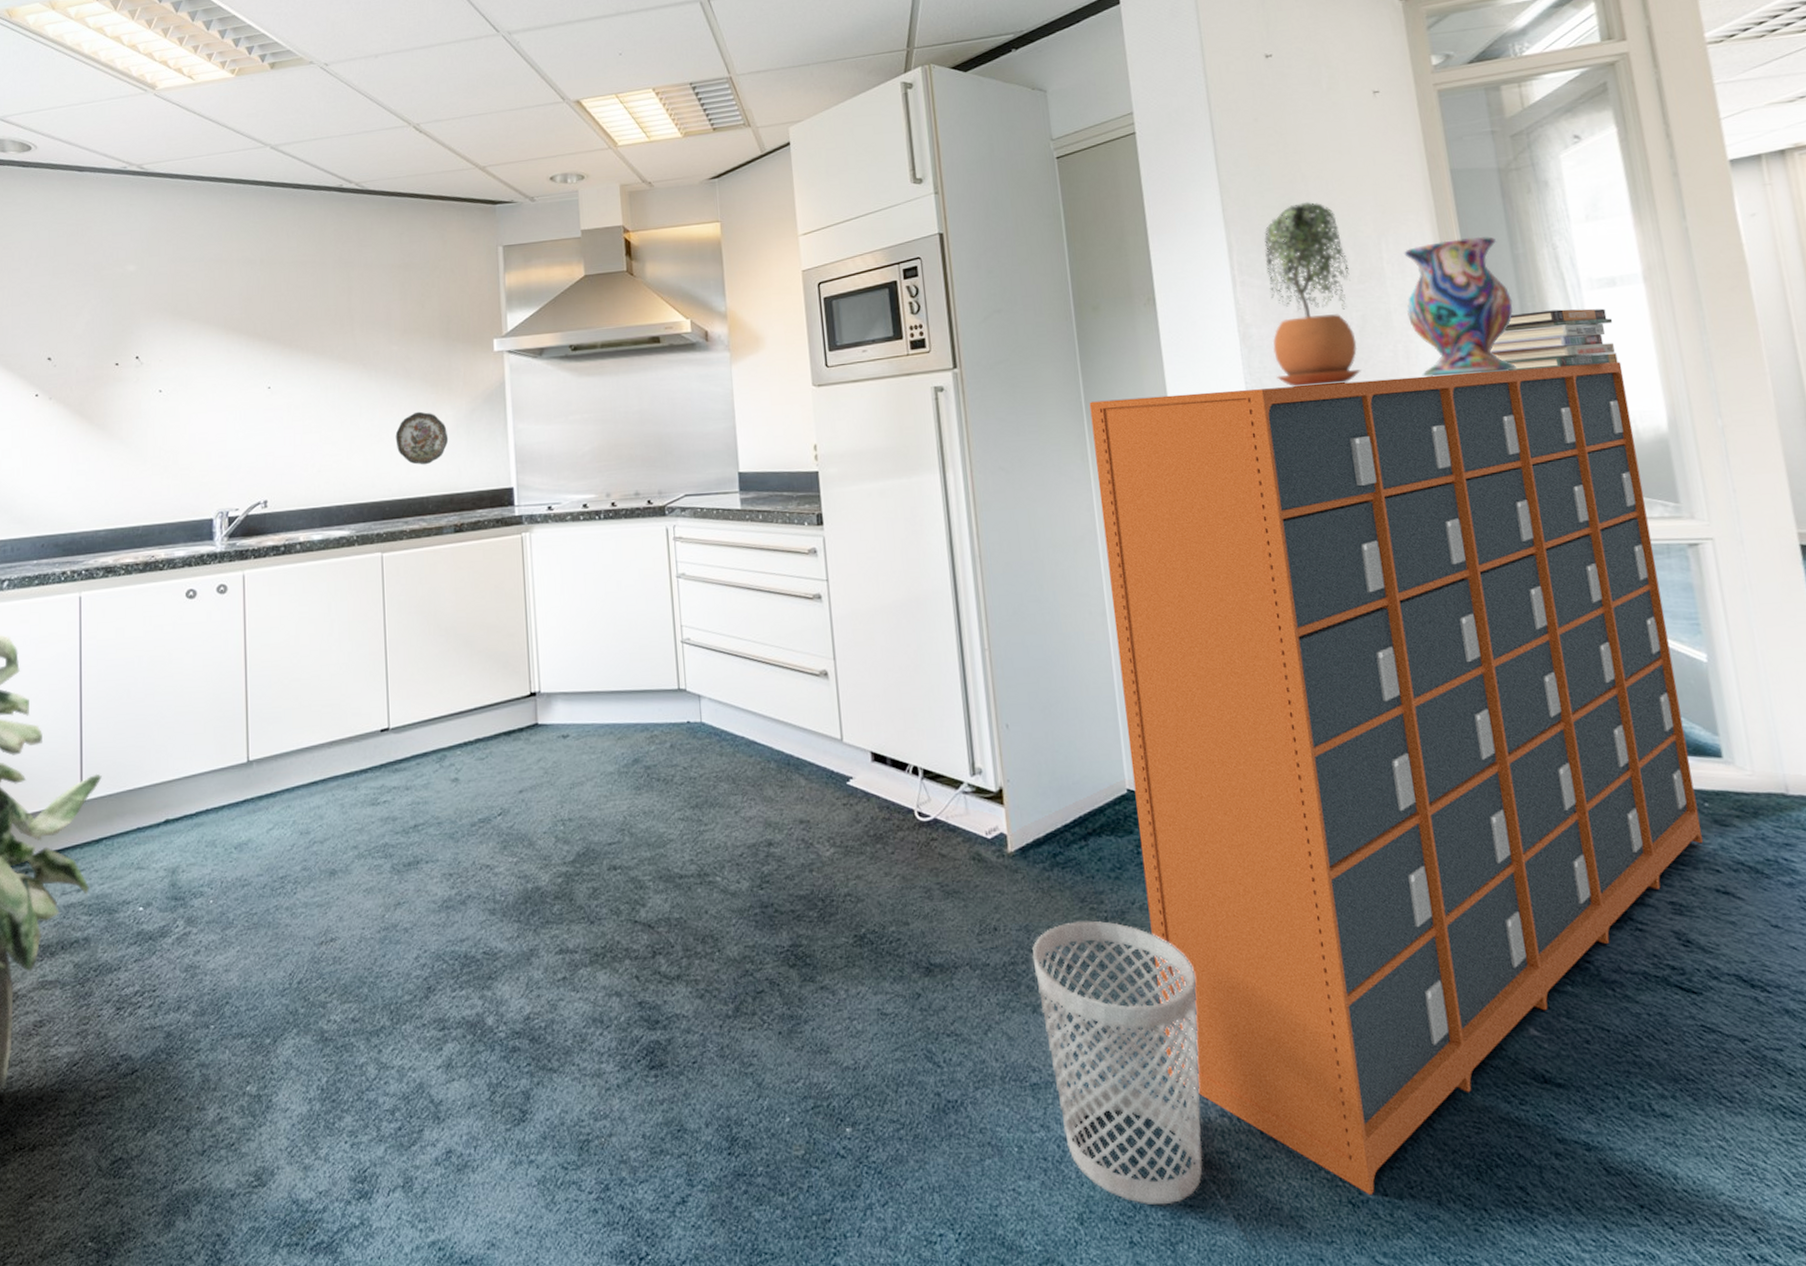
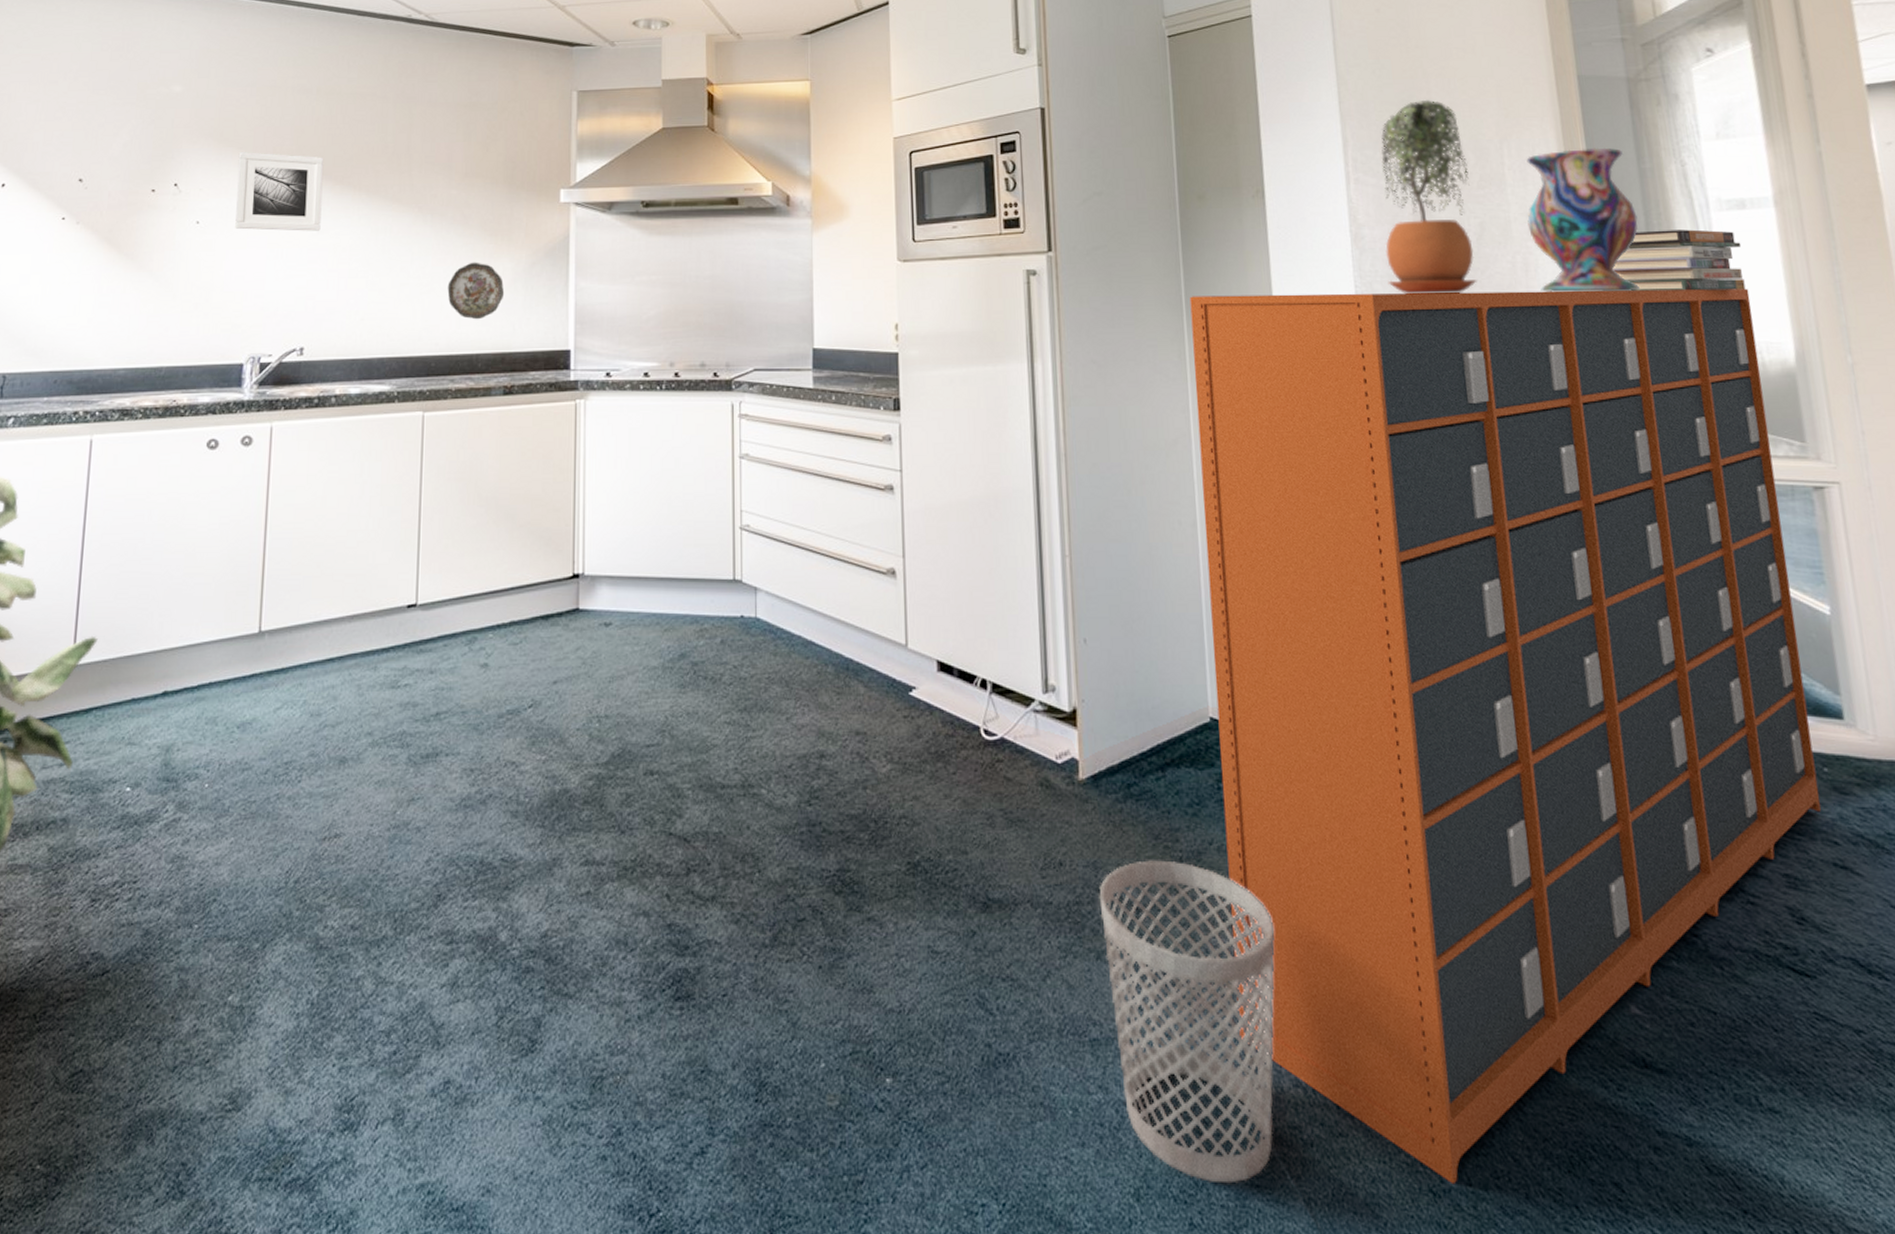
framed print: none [193,322,274,395] -> present [235,152,324,231]

